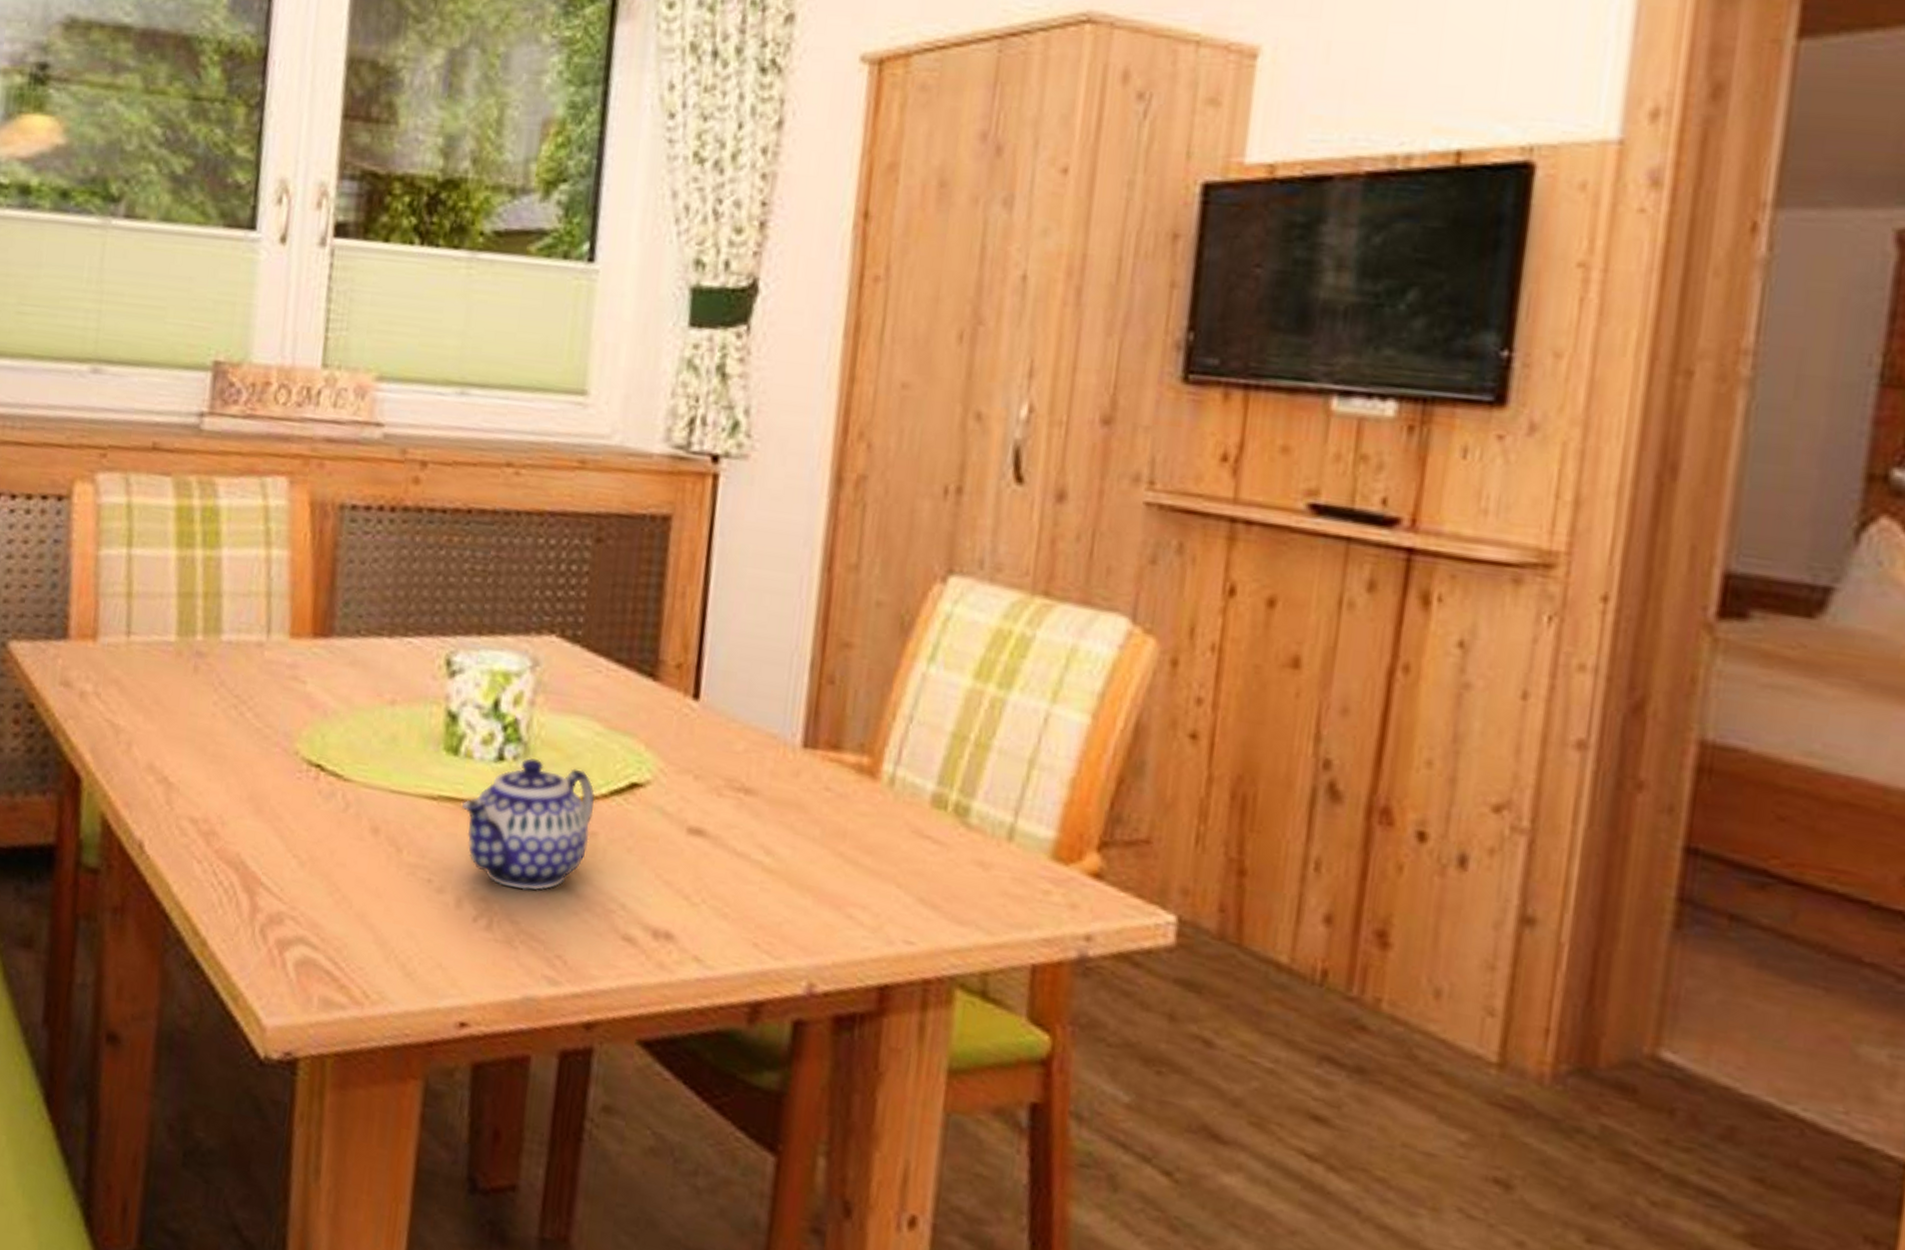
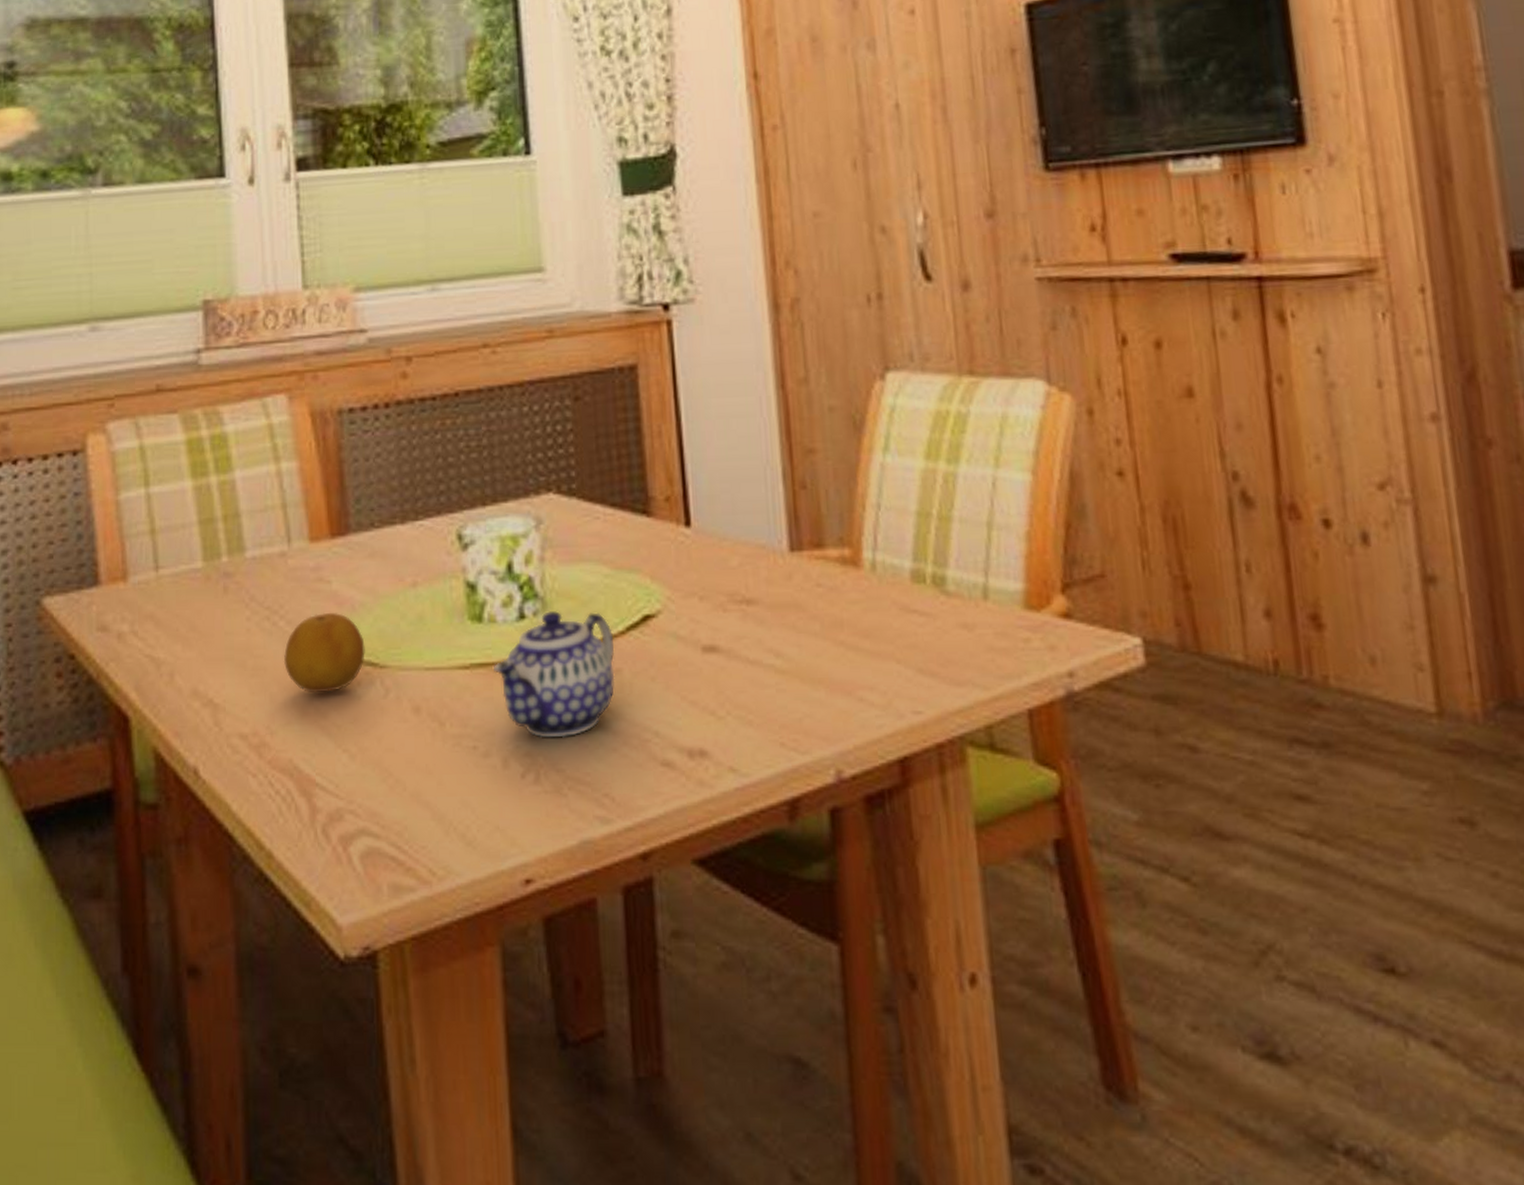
fruit: none [245,712,332,795] -> present [283,613,365,693]

